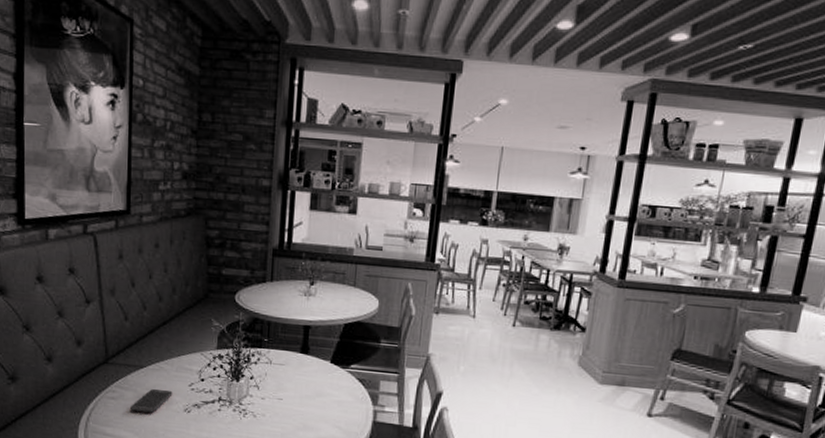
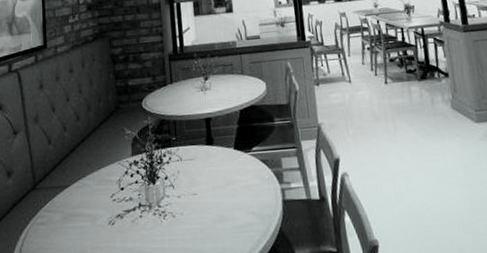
cell phone: present [130,389,173,413] -> none [59,206,97,233]

